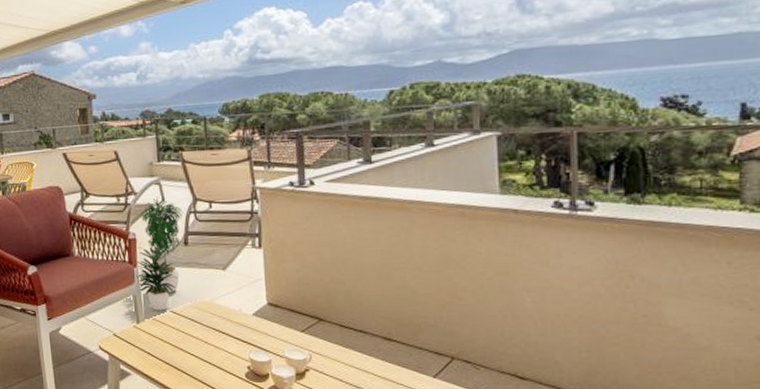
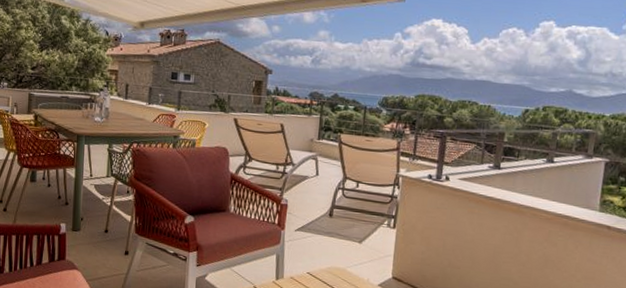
potted plant: present [135,197,184,311] -> none [282,170,333,272]

